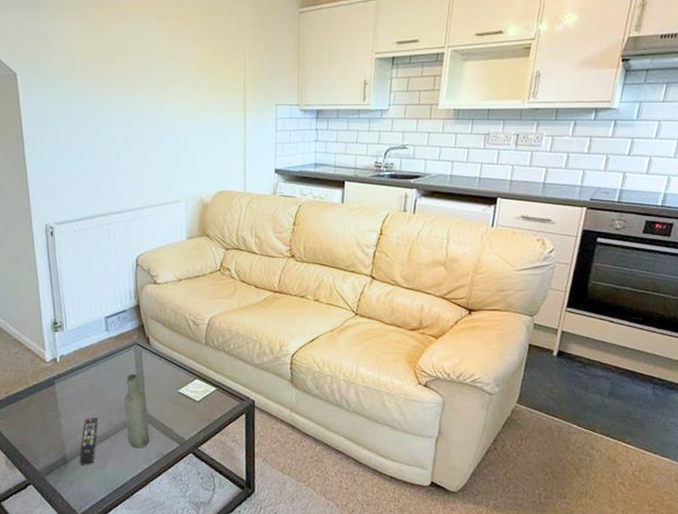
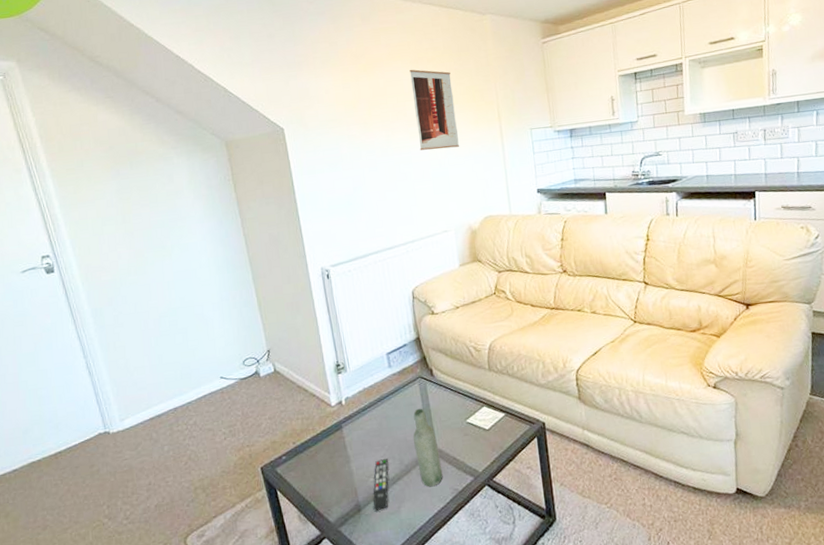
wall art: none [155,24,199,115] -> present [409,69,459,151]

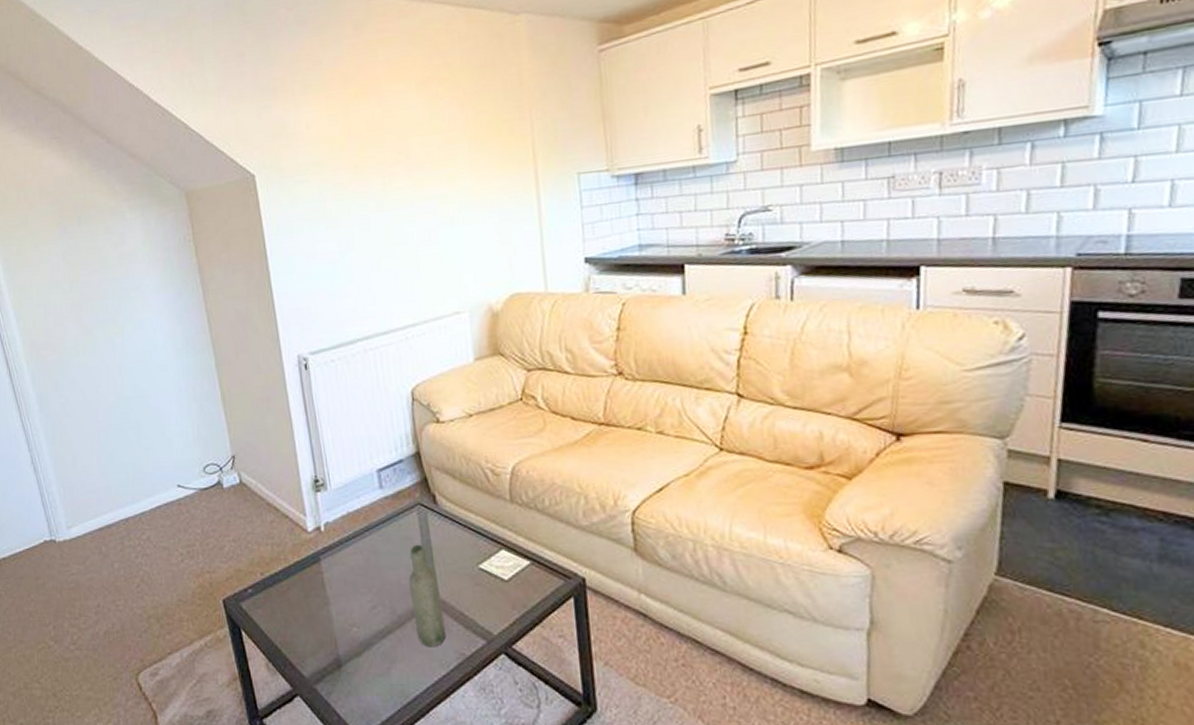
remote control: present [373,459,388,512] -> none [356,605,377,671]
wall art: present [409,69,459,151] -> none [414,93,478,204]

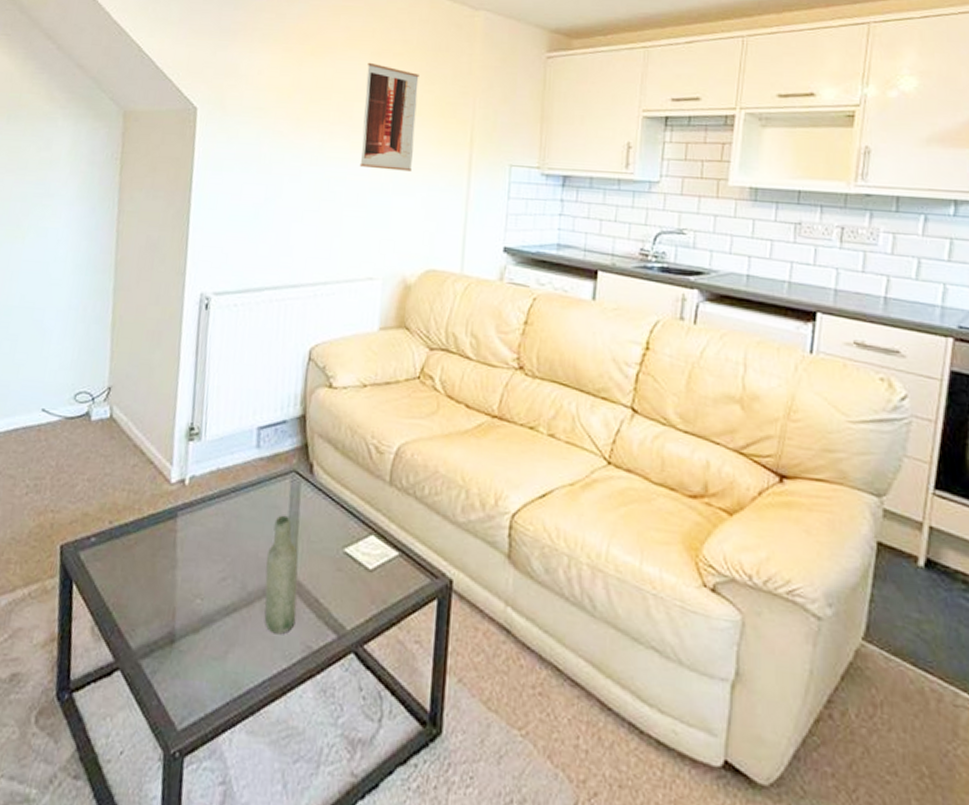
wall art: none [414,93,478,204] -> present [359,62,419,171]

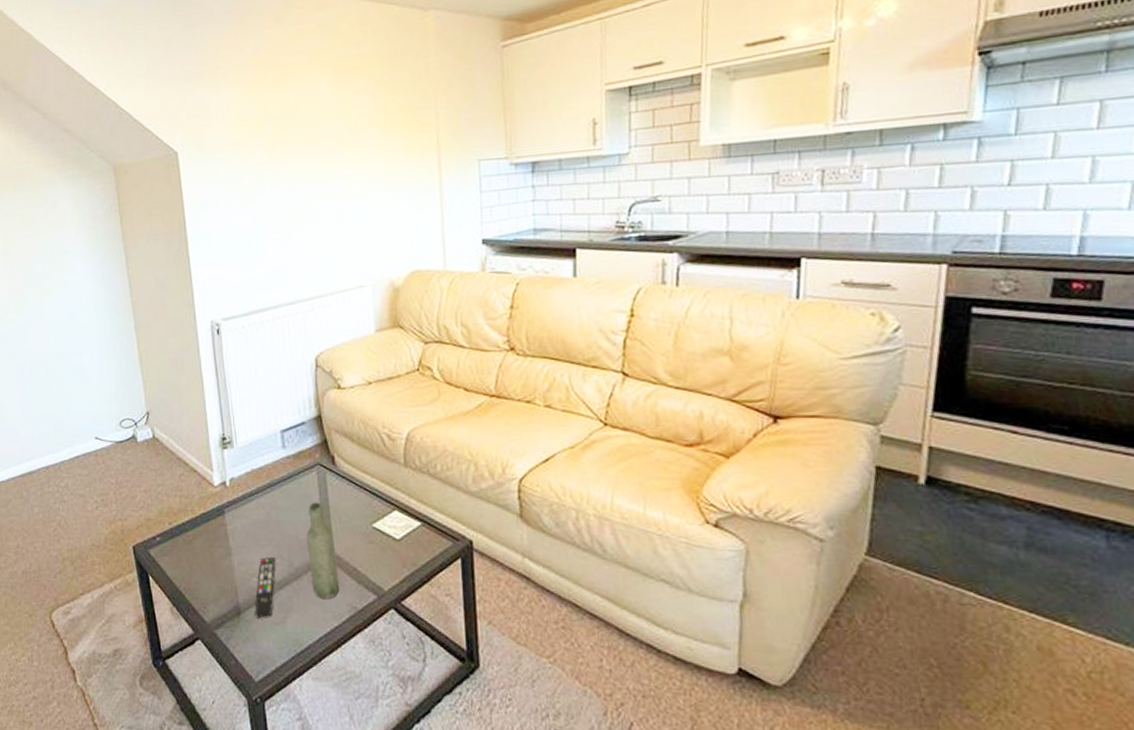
remote control: none [191,575,226,650] -> present [255,557,275,618]
wall art: present [359,62,419,171] -> none [328,81,384,184]

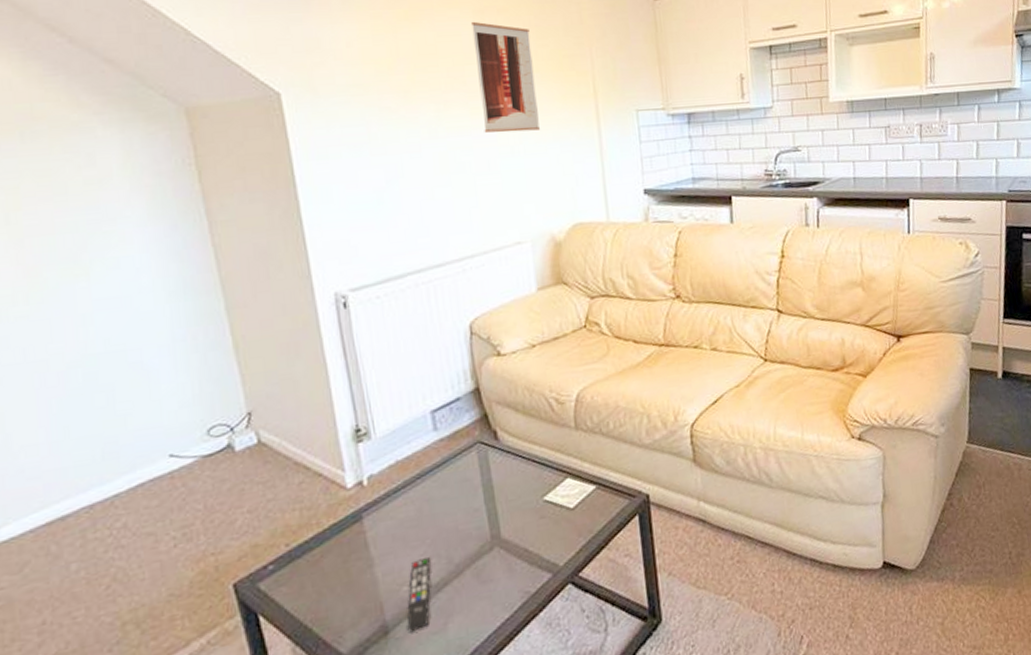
bottle: present [306,502,340,600] -> none [467,484,510,593]
wall art: none [328,81,384,184] -> present [471,21,540,133]

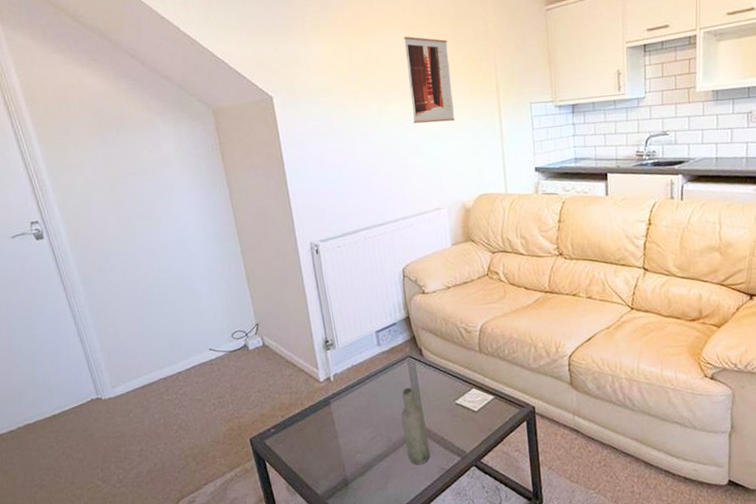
remote control: present [407,557,431,633] -> none [360,436,376,487]
bottle: none [467,484,510,593] -> present [401,387,431,465]

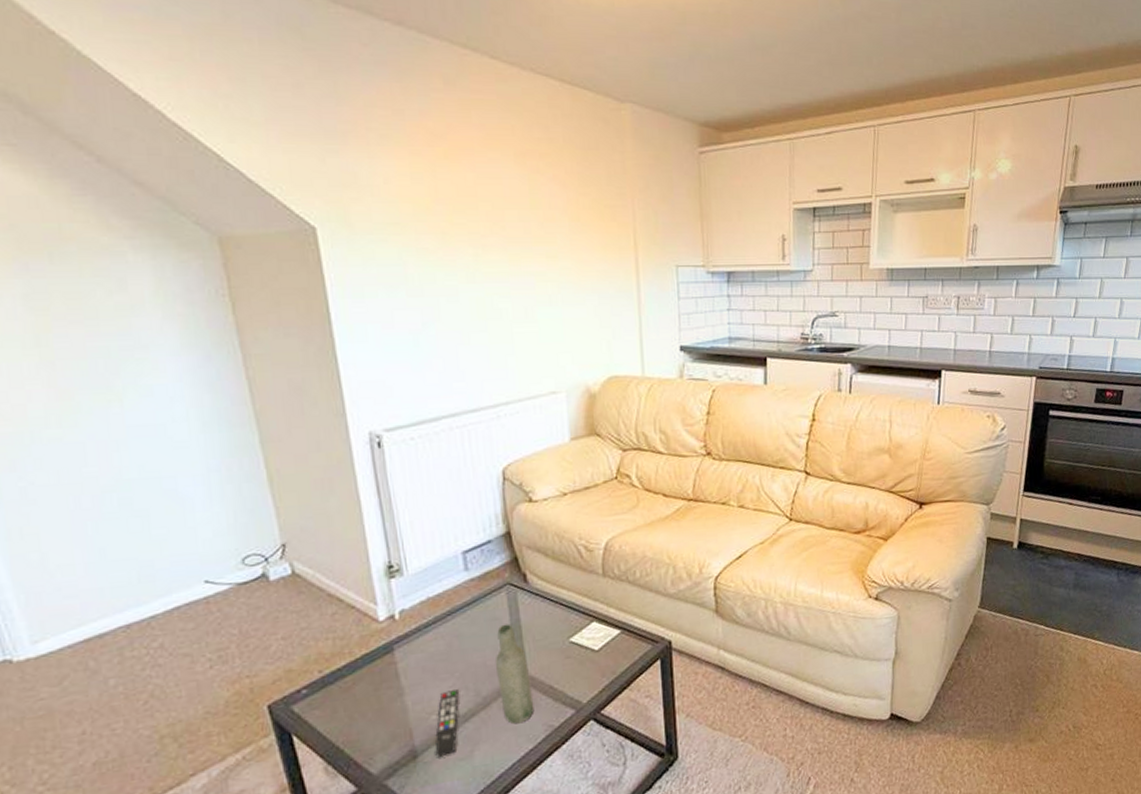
remote control: none [360,436,376,487] -> present [435,690,459,758]
wall art: present [404,36,454,123] -> none [512,164,578,281]

